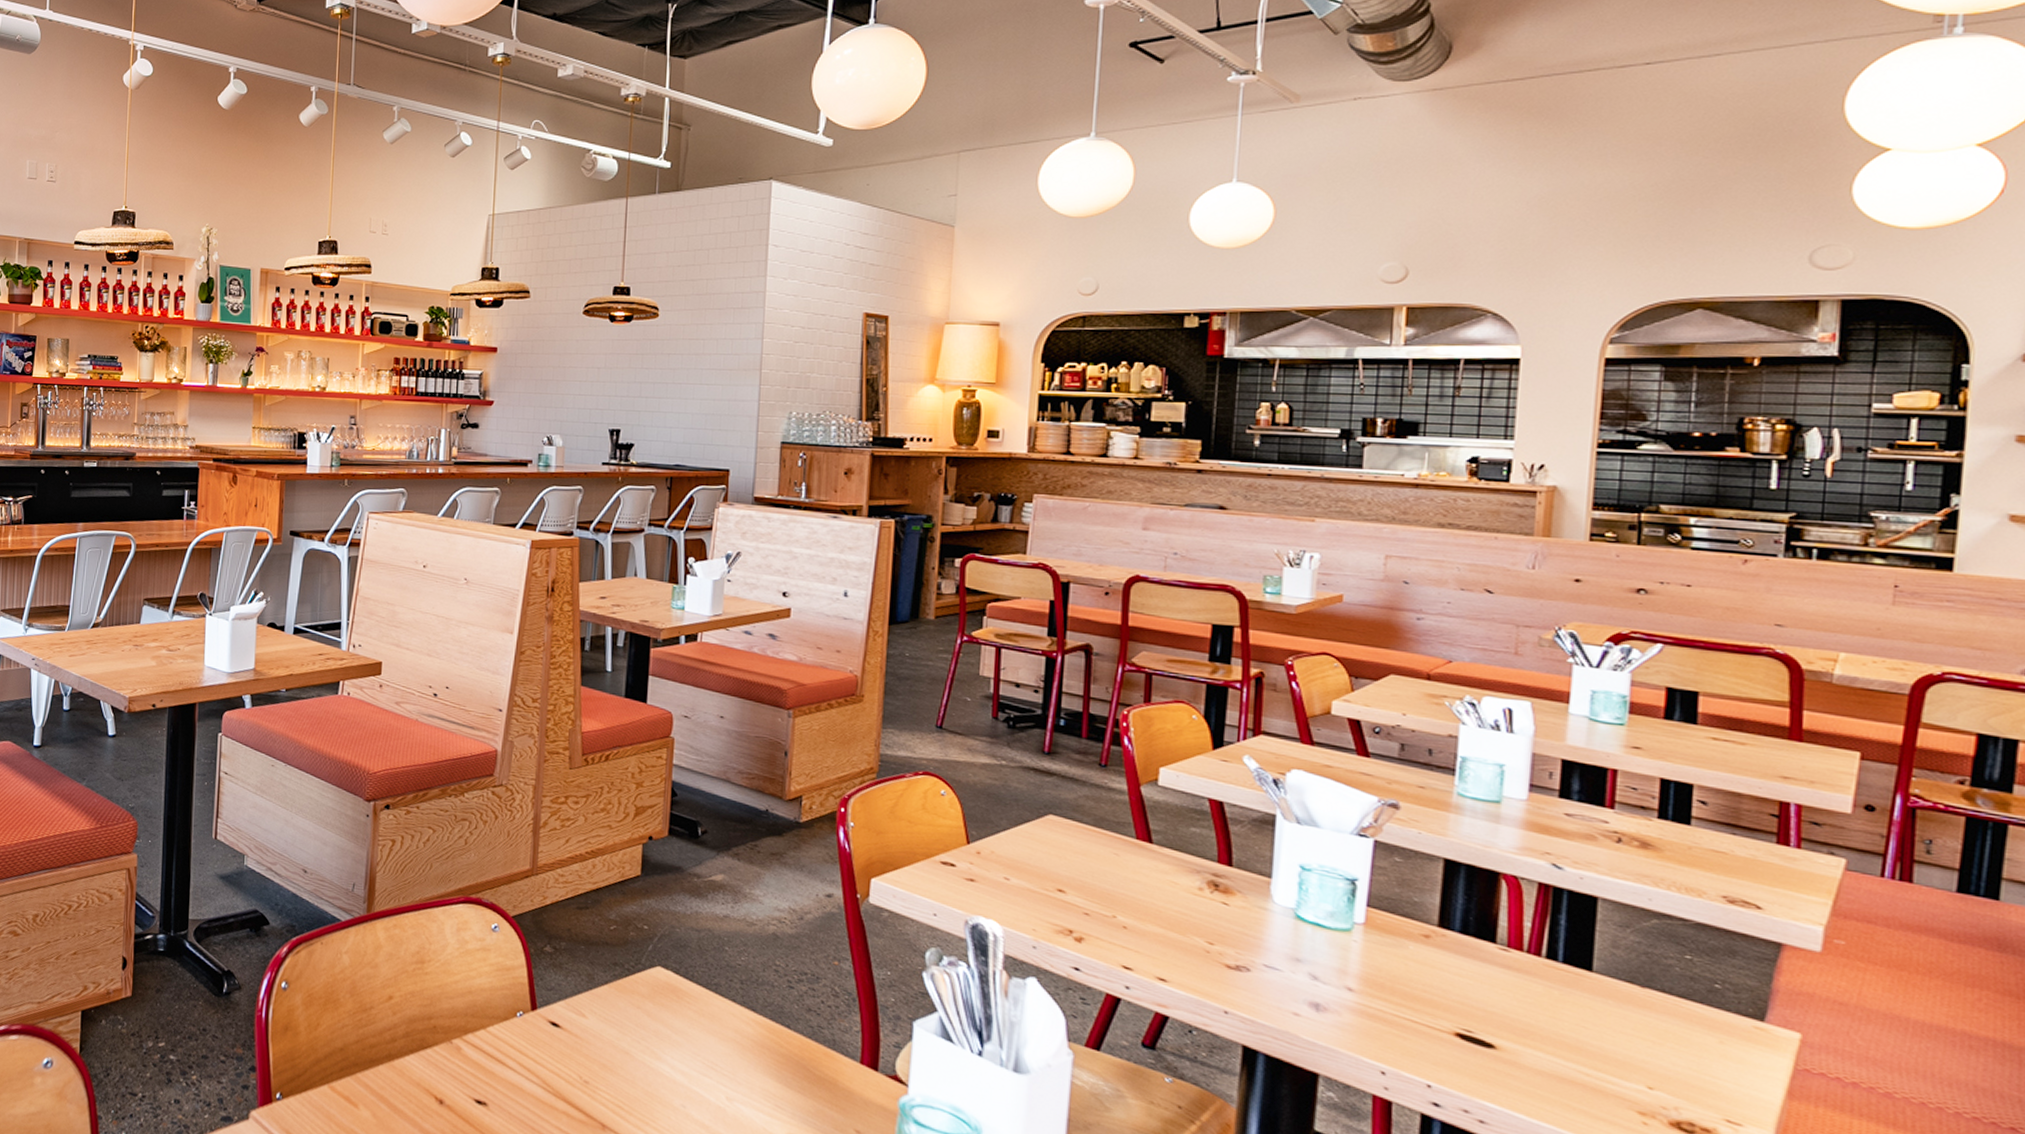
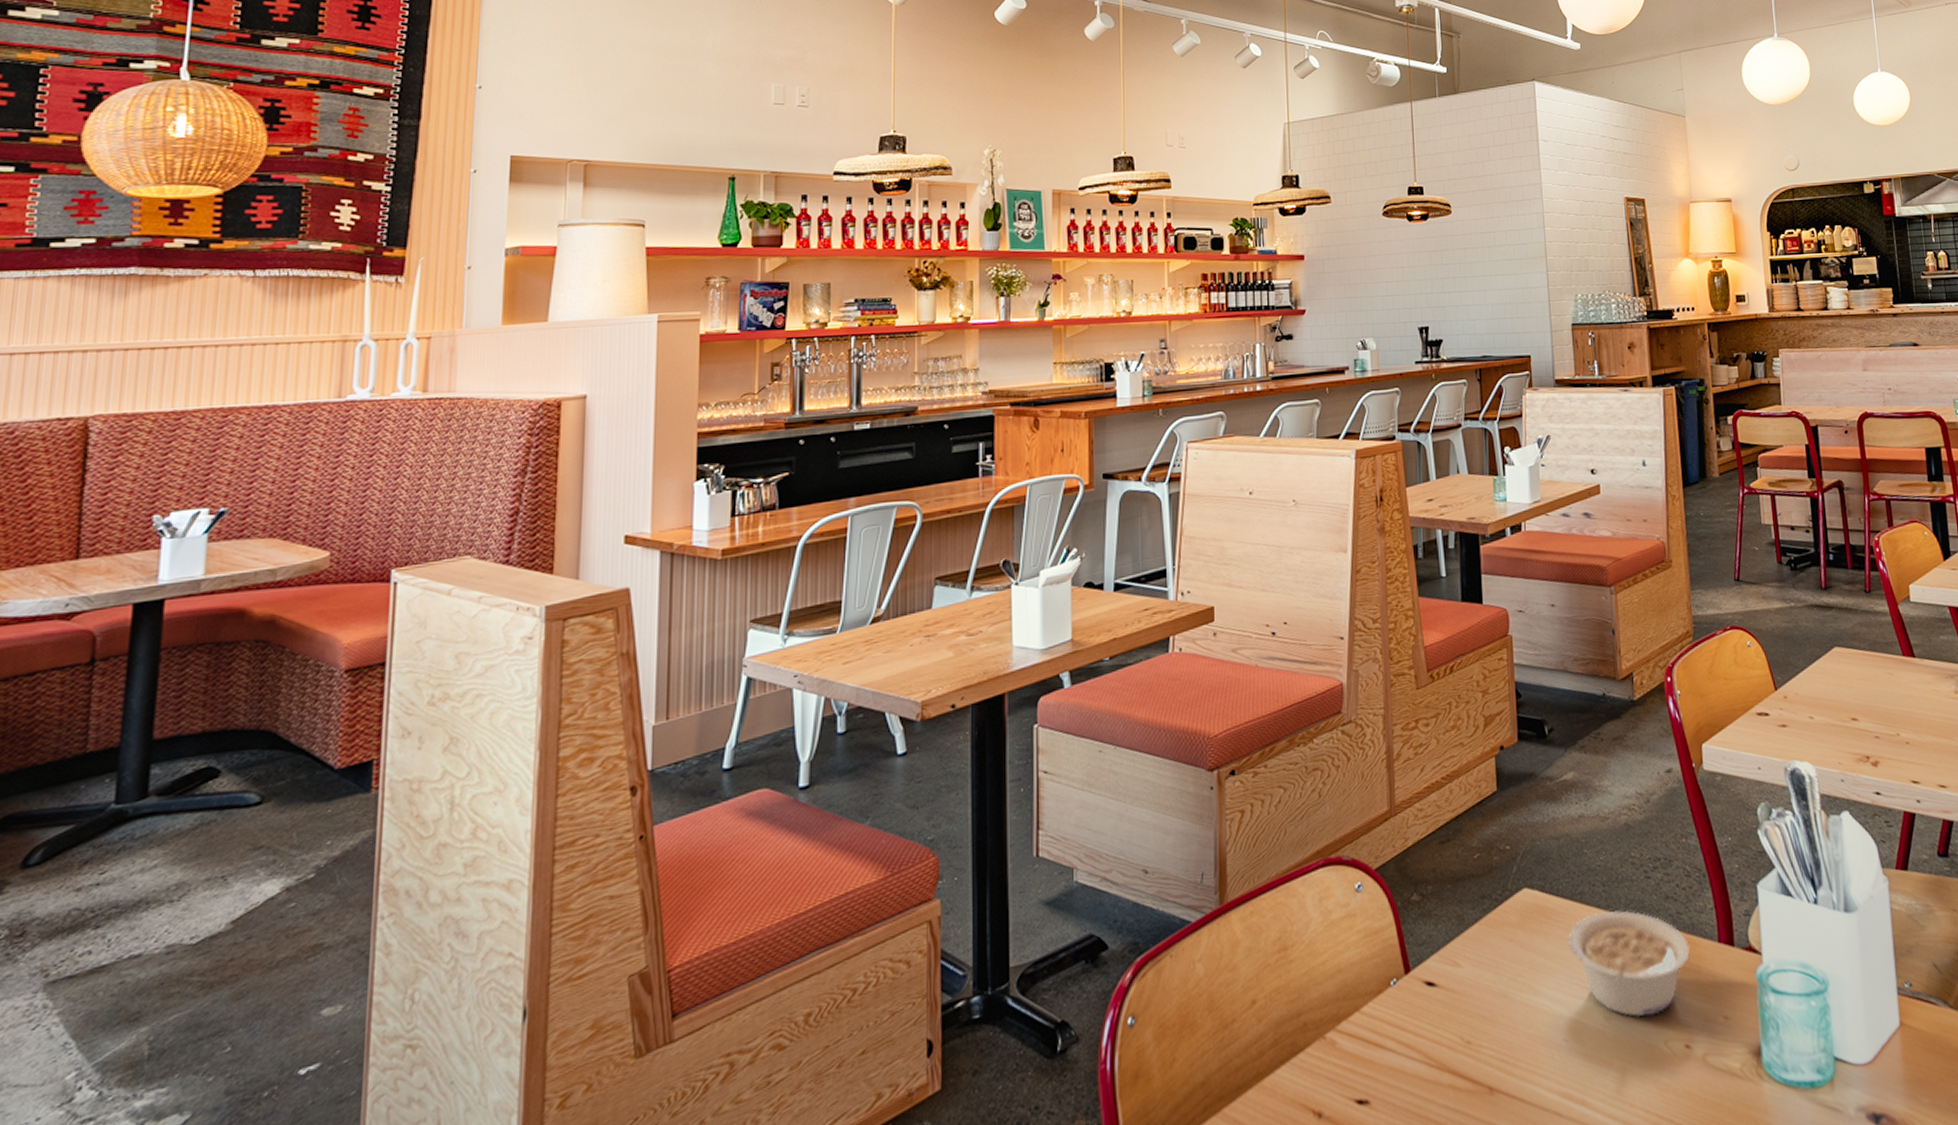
legume: none [697,1006,827,1109] -> present [1568,911,1690,1018]

